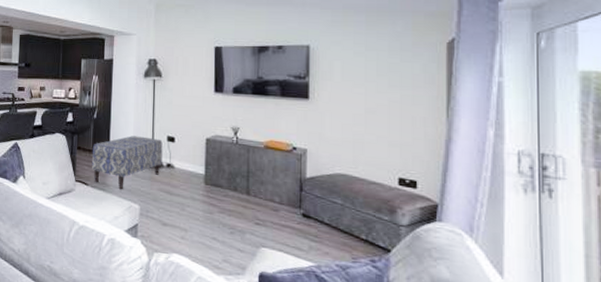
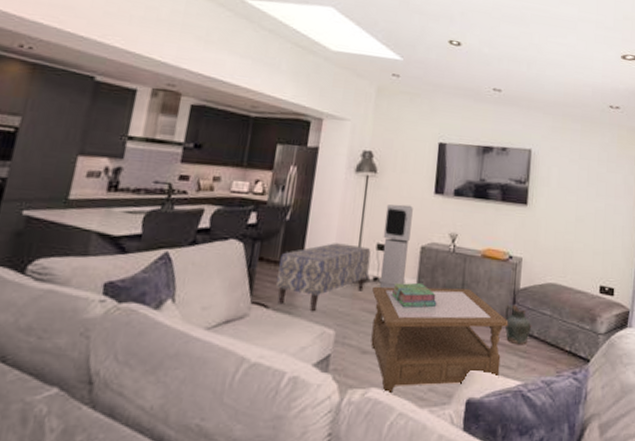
coffee table: none [167,171,297,261] -> present [370,286,509,396]
air purifier: none [171,102,196,174] -> present [378,204,413,288]
stack of books: none [183,169,225,191] -> present [391,283,437,309]
ceramic jug: none [293,192,322,230] -> present [505,304,532,345]

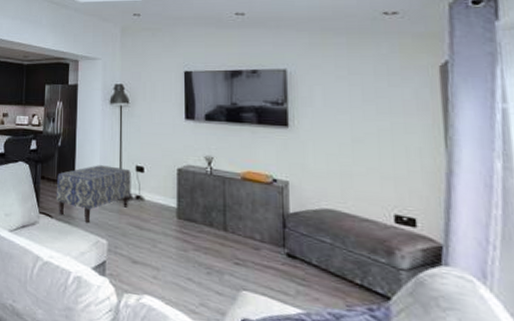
coffee table: present [370,286,509,396] -> none [136,203,280,304]
air purifier: present [378,204,413,288] -> none [140,130,166,207]
stack of books: present [391,283,437,309] -> none [153,201,199,227]
ceramic jug: present [505,304,532,345] -> none [275,228,309,272]

